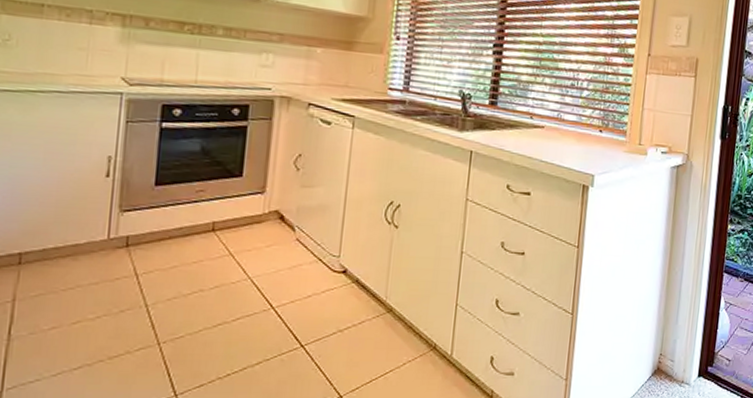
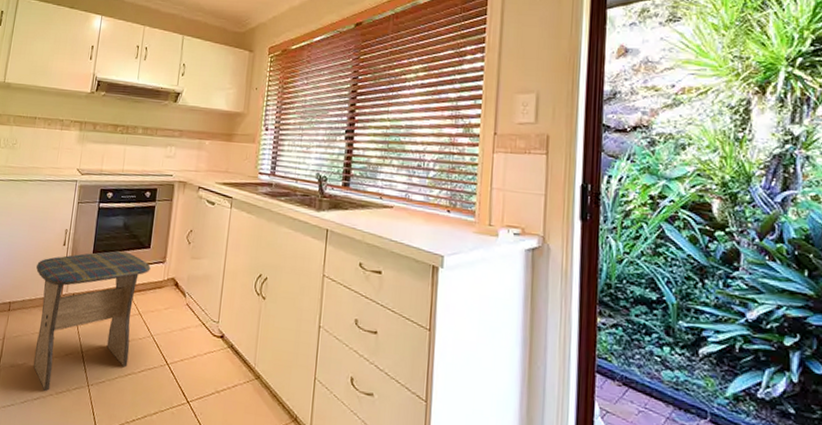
stool: none [62,181,244,357] -> present [33,251,151,391]

